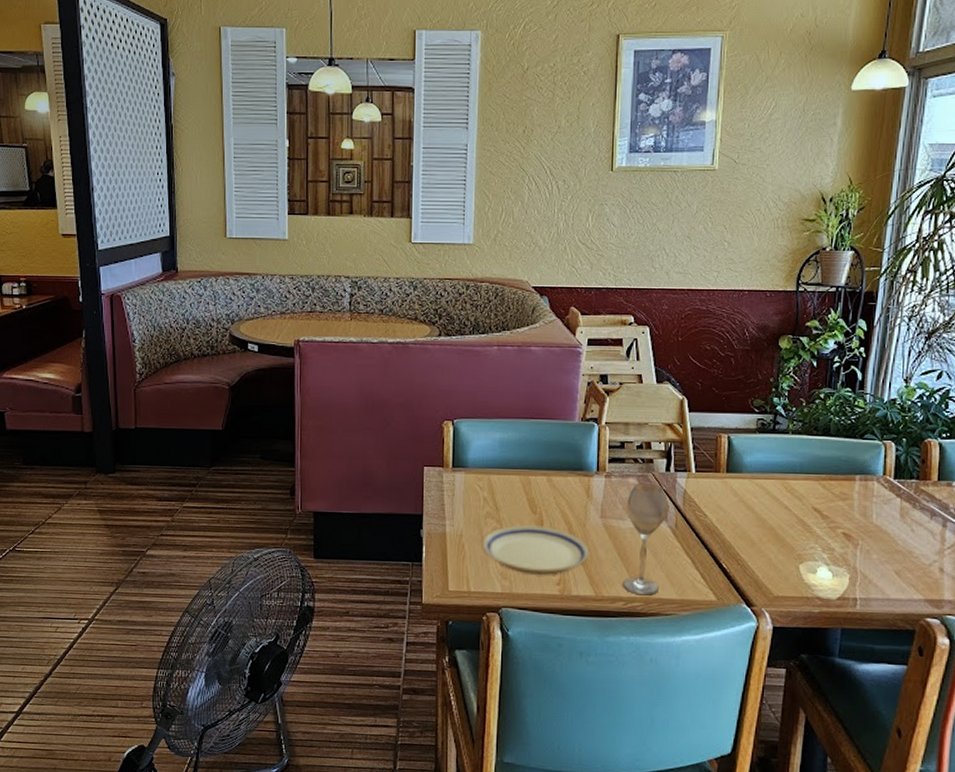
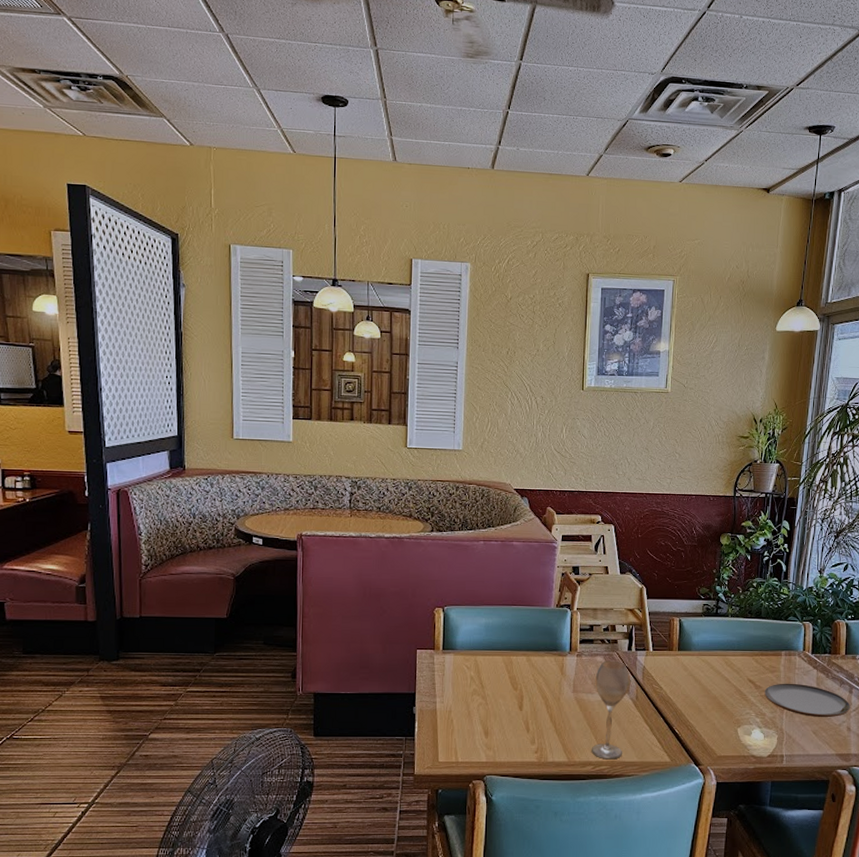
plate: present [483,524,589,576] -> none [470,699,563,746]
plate: none [833,513,945,556] -> present [764,683,851,718]

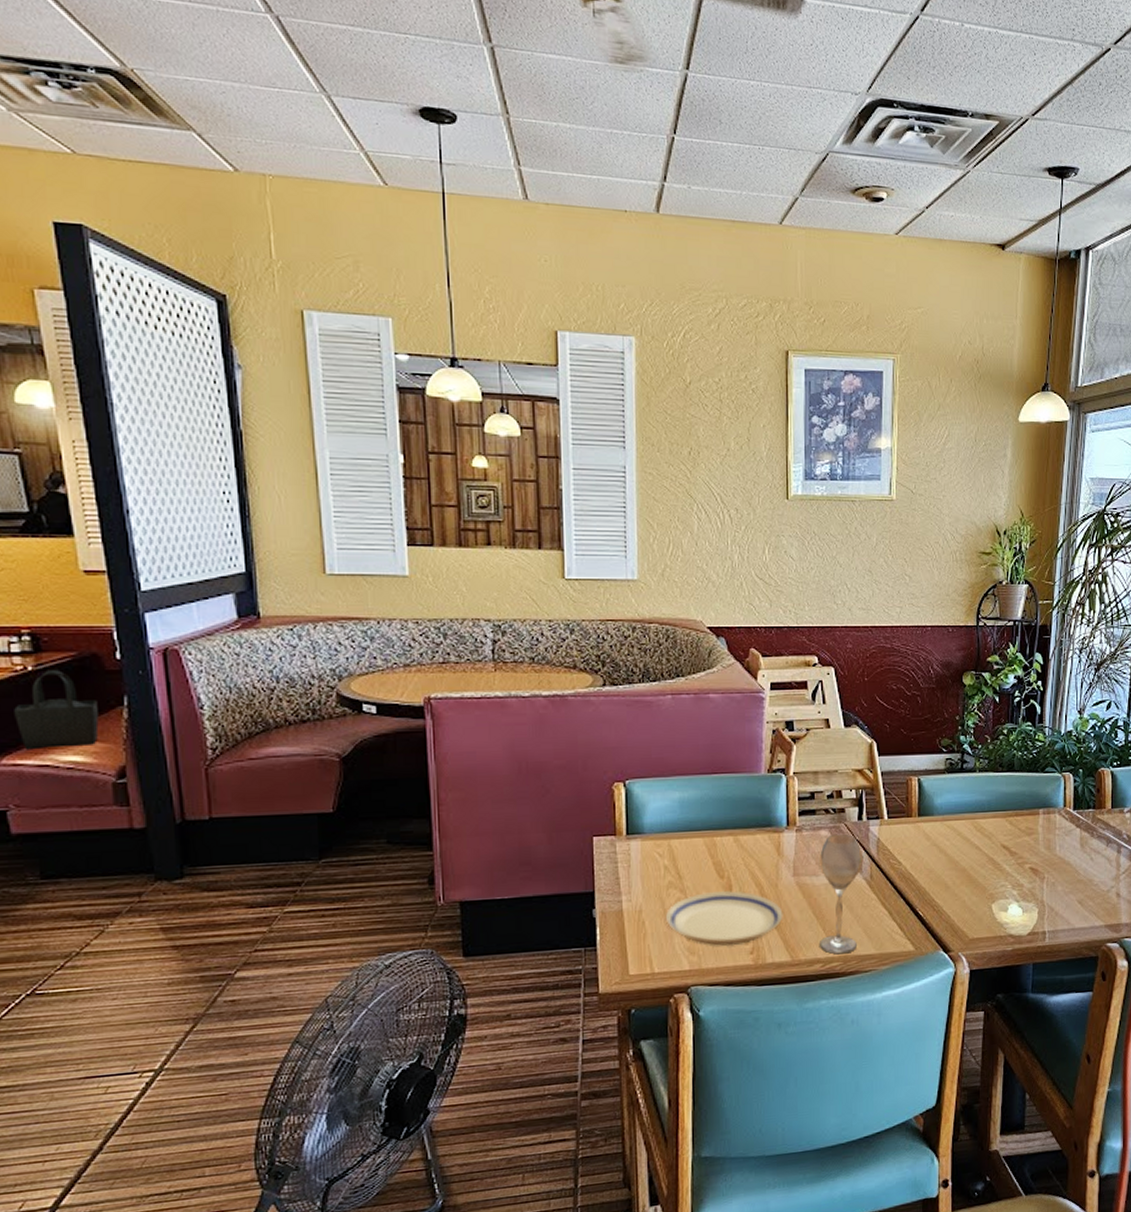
shopping bag: none [15,502,70,559] -> present [14,670,99,750]
plate: none [470,699,563,746] -> present [666,890,783,946]
plate: present [764,683,851,718] -> none [1021,846,1120,885]

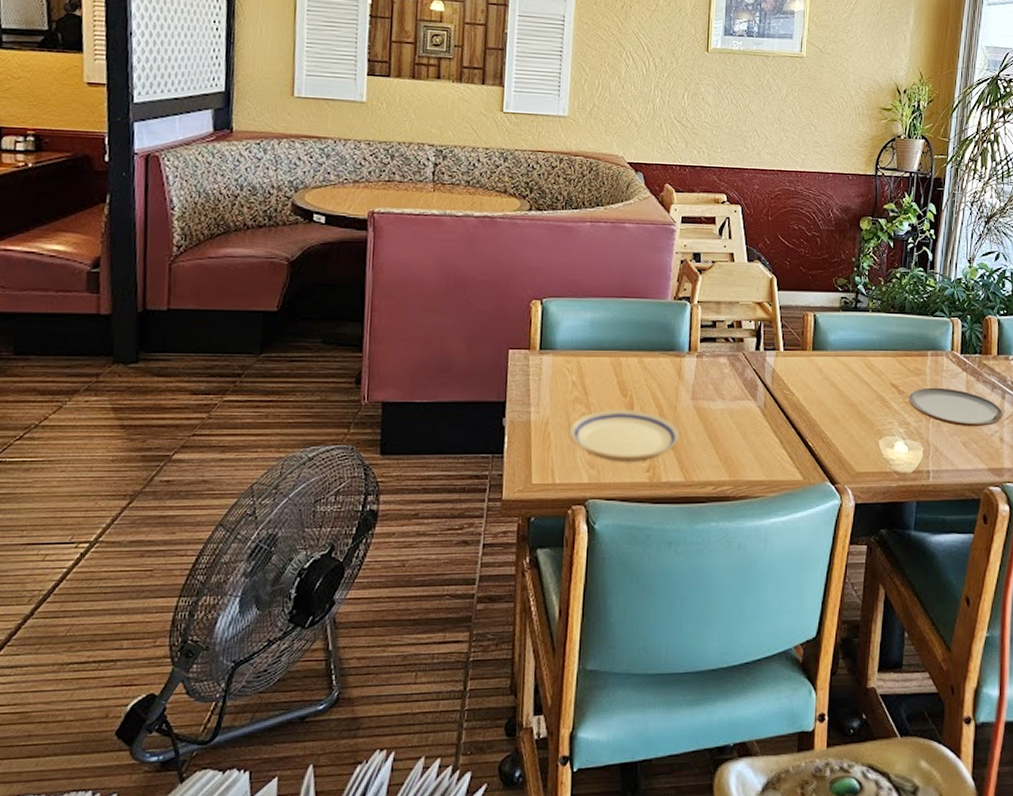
shopping bag: present [14,670,99,750] -> none [11,168,84,238]
wineglass: present [820,833,862,954] -> none [713,362,758,478]
plate: none [1021,846,1120,885] -> present [908,387,1004,427]

